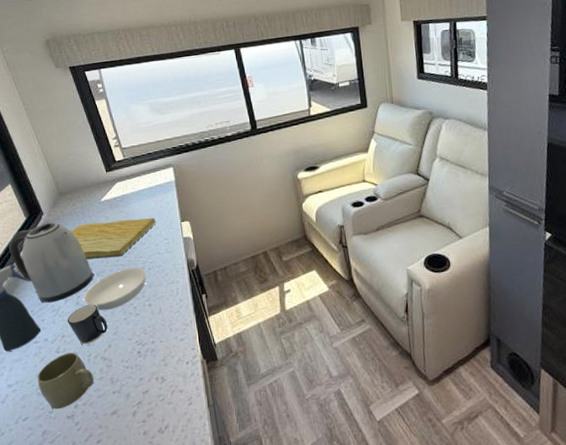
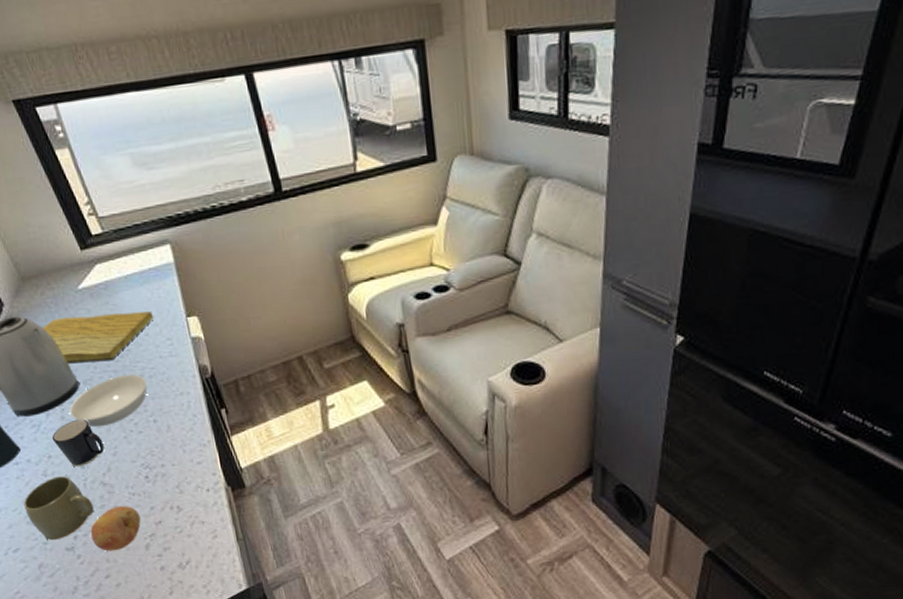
fruit: none [88,378,131,419] -> present [90,506,141,551]

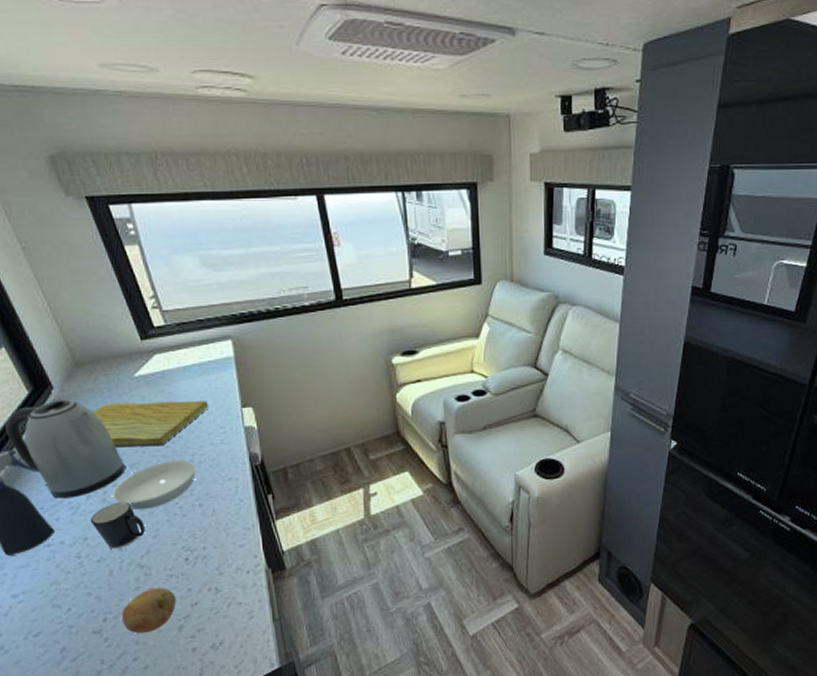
mug: present [23,476,94,541] -> none [51,558,128,624]

